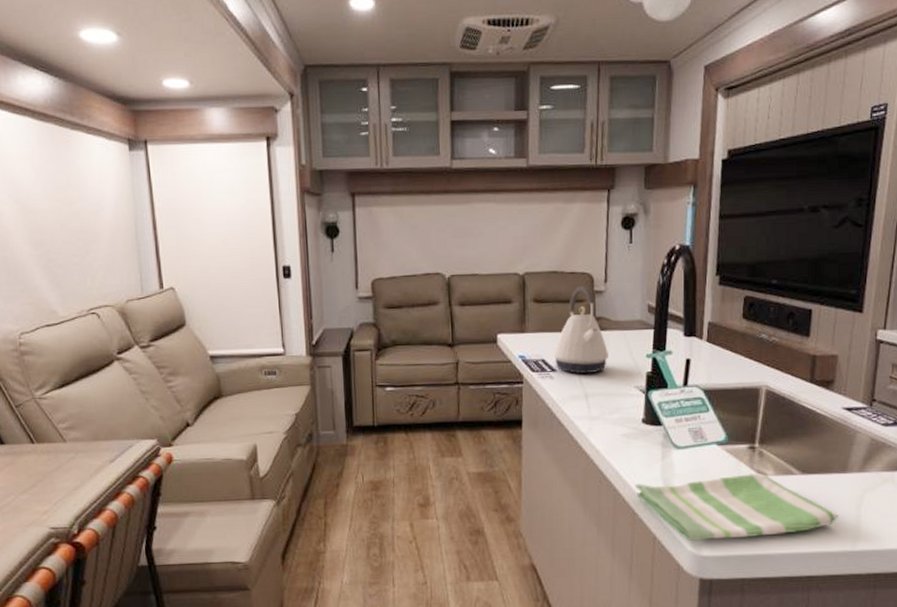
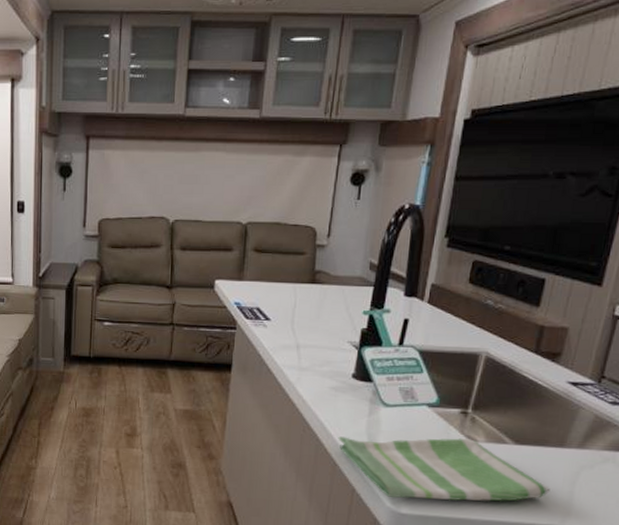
kettle: present [553,286,608,374] -> none [269,239,325,325]

